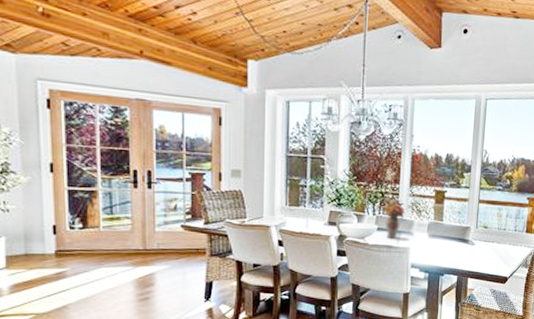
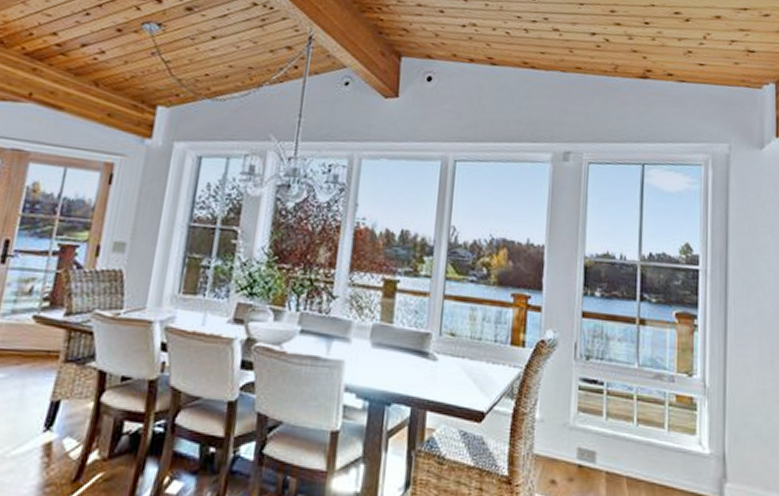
flower arrangement: present [381,196,405,238] -> none [307,285,341,346]

